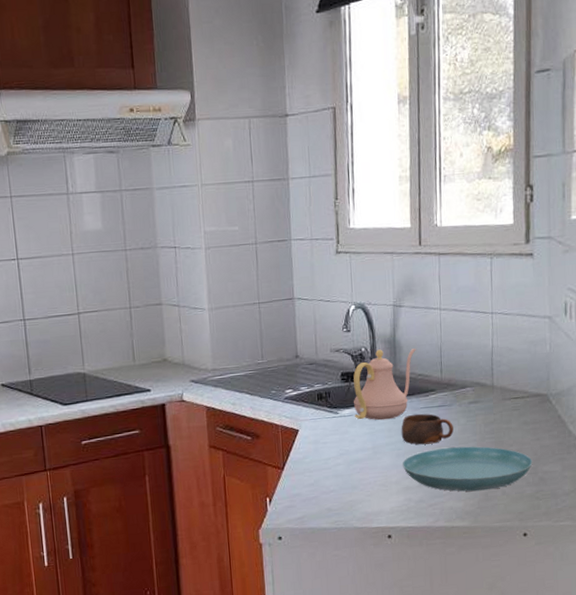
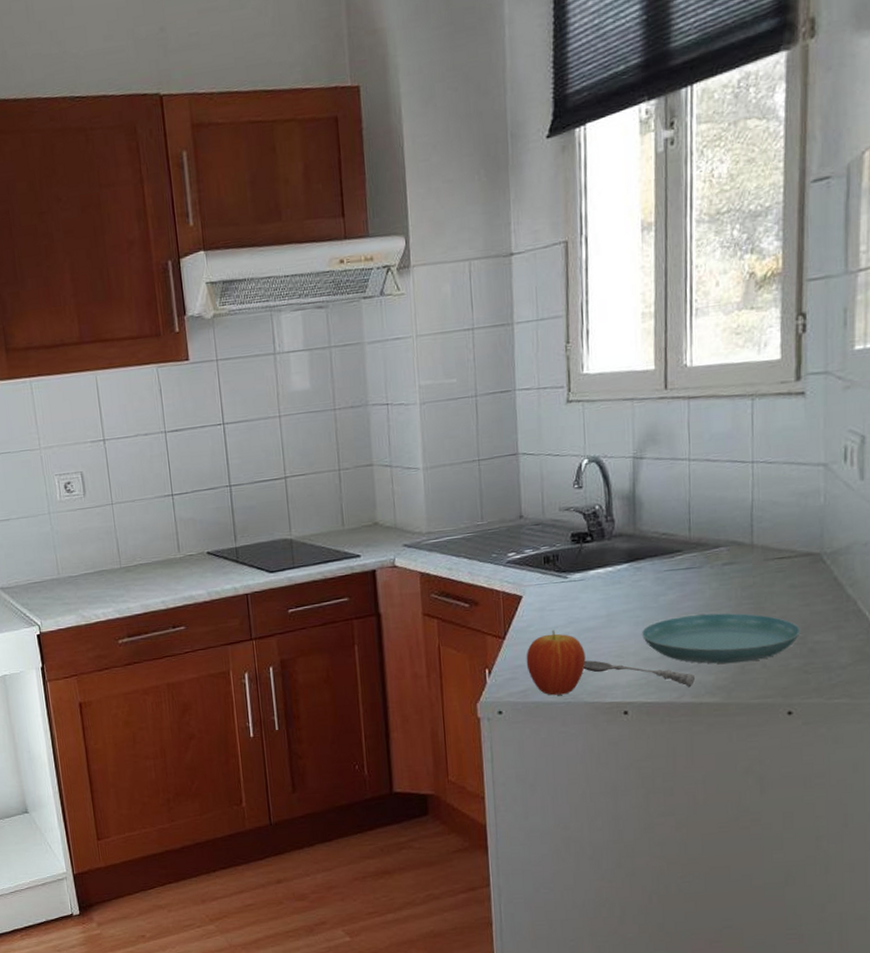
fruit: none [302,461,355,522] -> present [526,630,586,696]
teapot: present [353,349,416,421] -> none [584,505,660,585]
soupspoon: none [353,489,447,512] -> present [583,660,695,687]
cup: present [401,413,454,445] -> none [640,577,703,612]

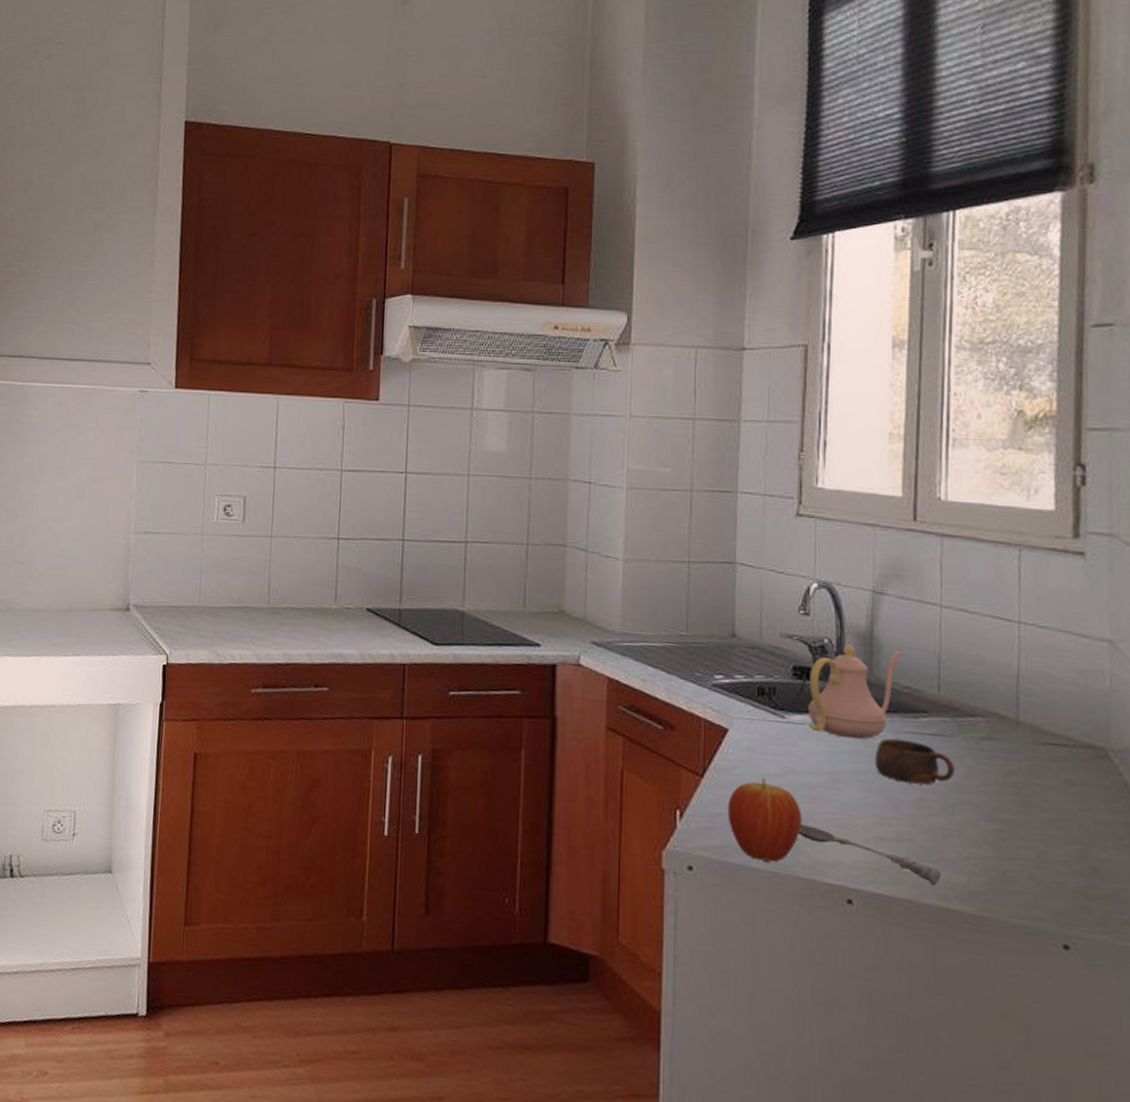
teapot: none [584,505,660,585] -> present [807,644,902,740]
cup: none [640,577,703,612] -> present [874,738,954,785]
saucer: present [642,613,801,664] -> none [875,792,1080,869]

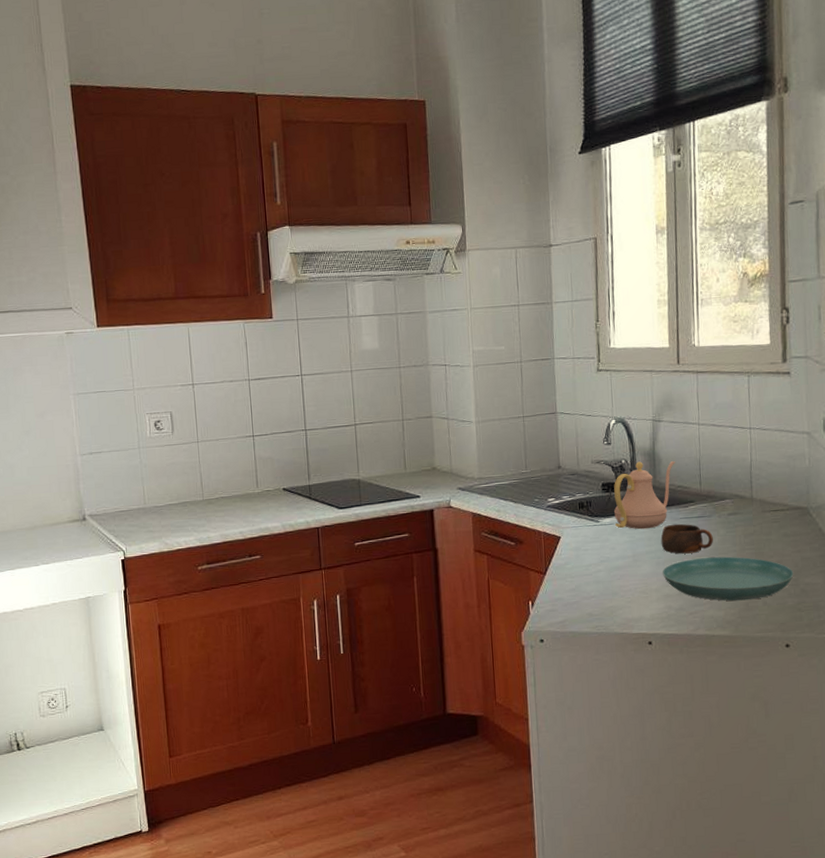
fruit: present [727,778,802,862] -> none [564,567,616,626]
soupspoon: present [799,823,940,885] -> none [613,595,708,621]
saucer: none [875,792,1080,869] -> present [663,556,794,601]

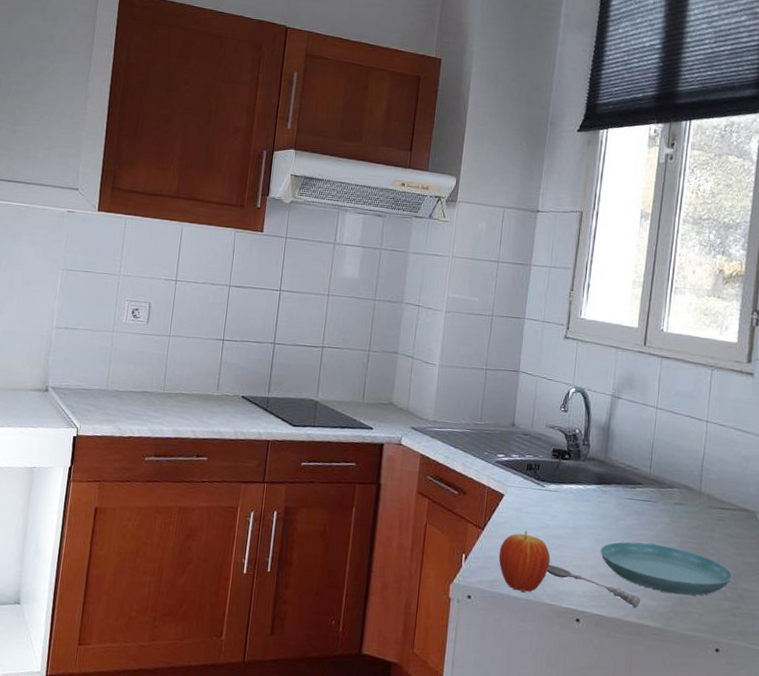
fruit: none [564,567,616,626] -> present [498,530,551,592]
teapot: present [613,461,675,530] -> none [559,434,628,504]
soupspoon: none [613,595,708,621] -> present [547,564,640,608]
cup: present [661,523,713,554] -> none [603,502,656,536]

